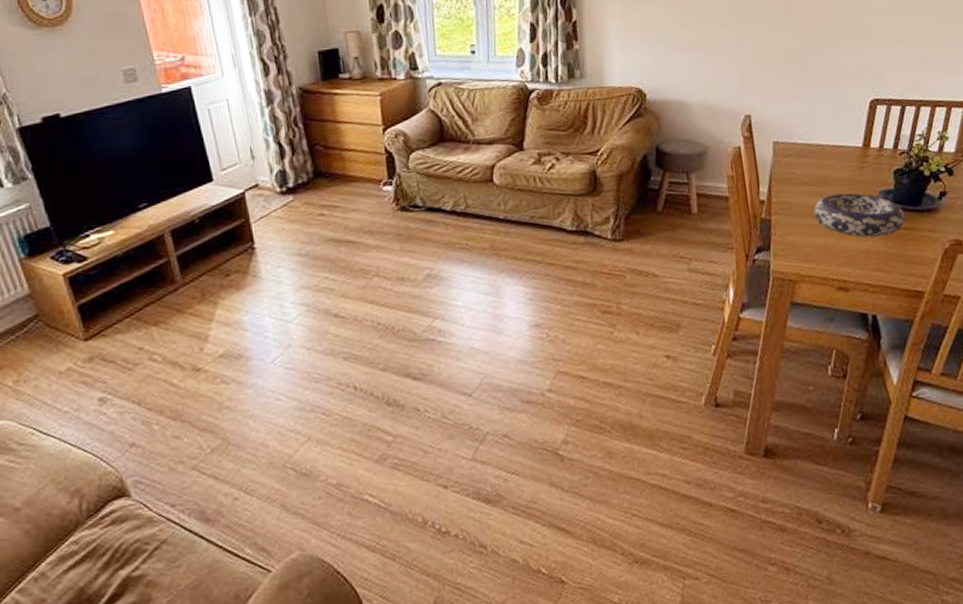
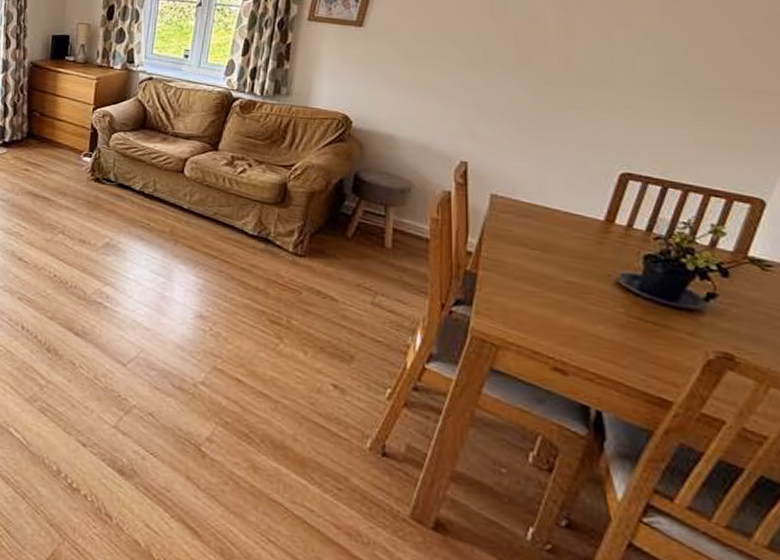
decorative bowl: present [814,192,906,237] -> none [533,263,655,326]

